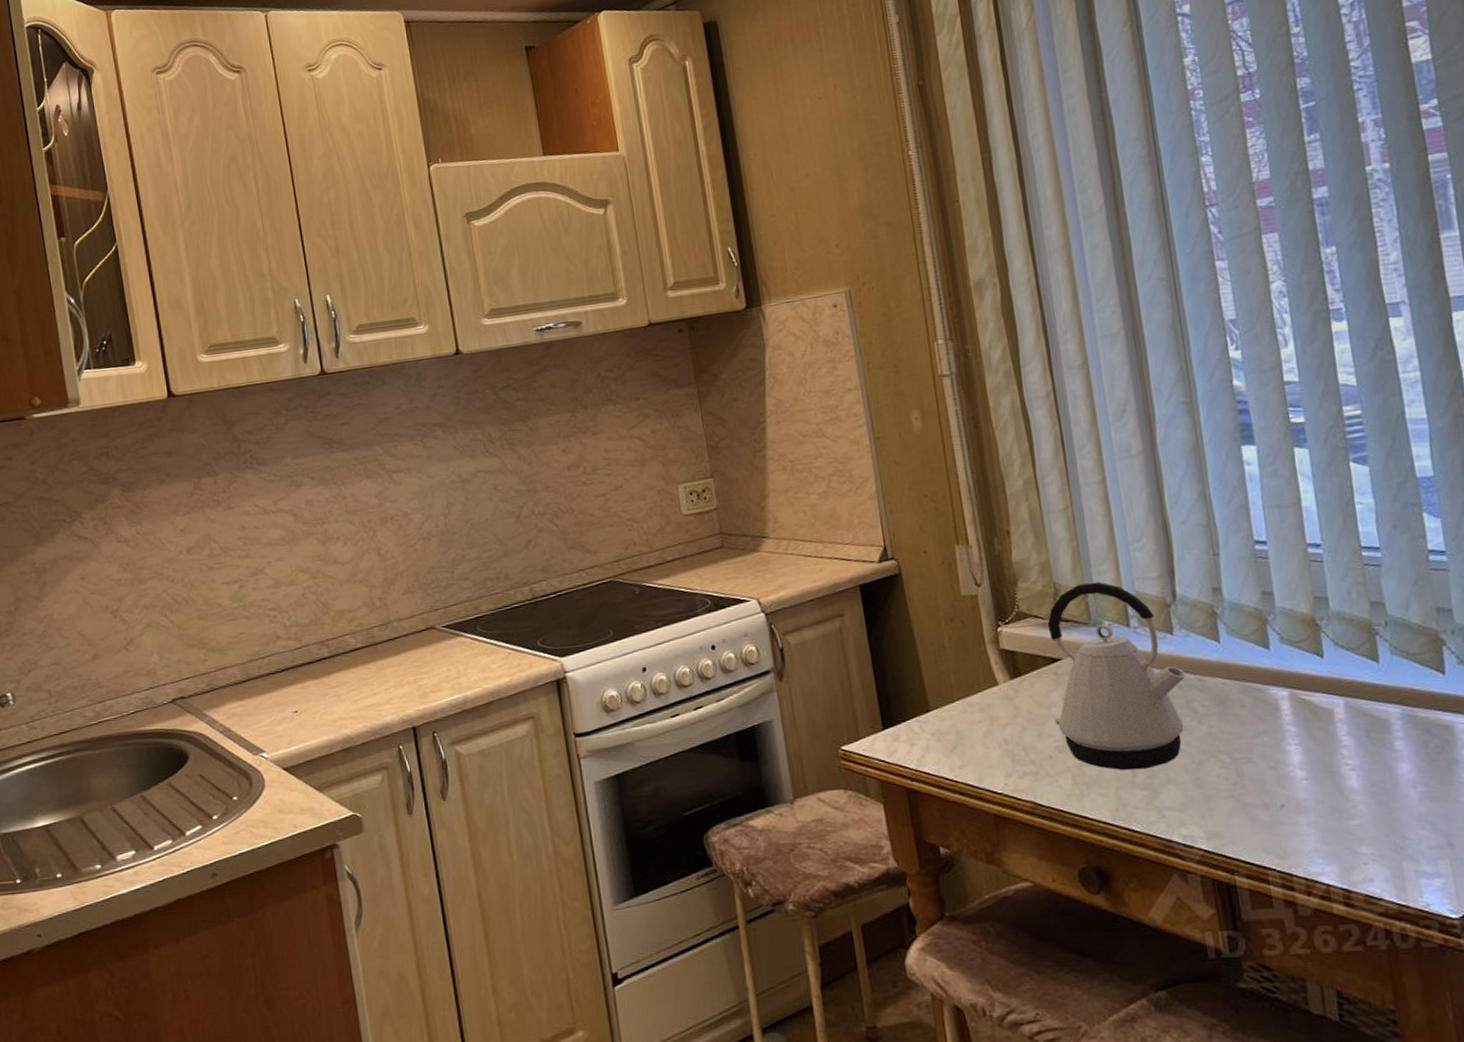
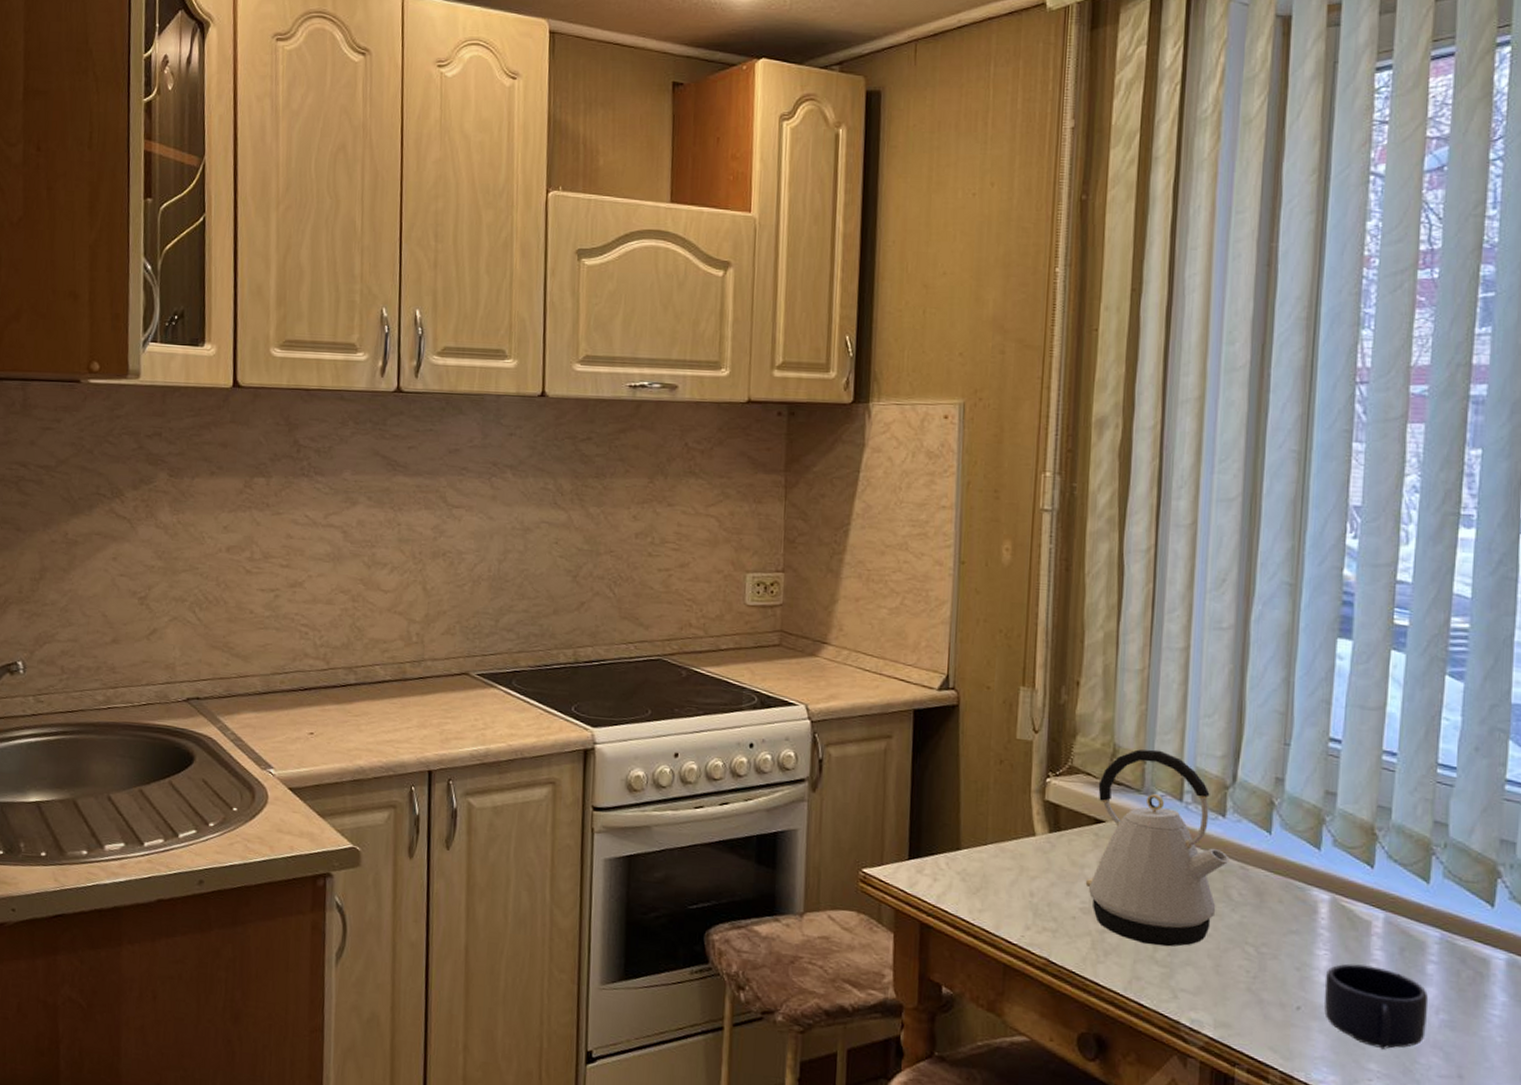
mug: none [1301,752,1409,832] -> present [1323,963,1429,1050]

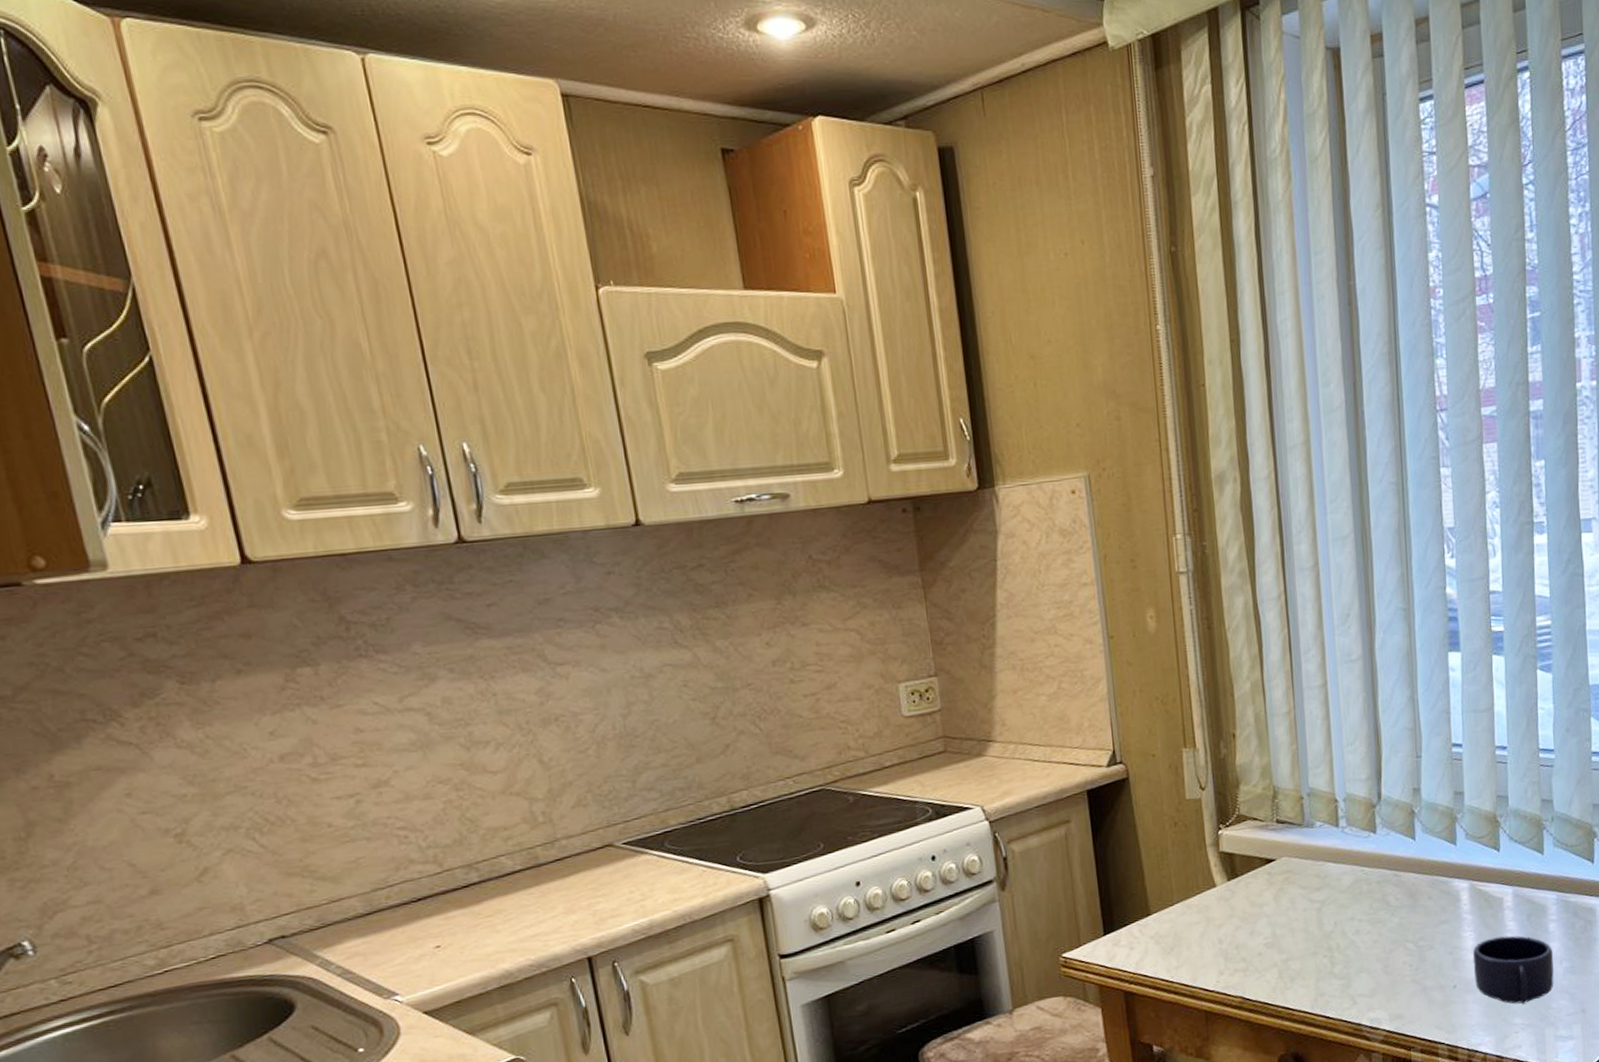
kettle: present [1085,749,1230,947] -> none [1265,784,1384,963]

